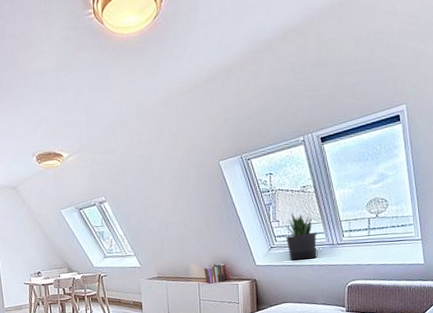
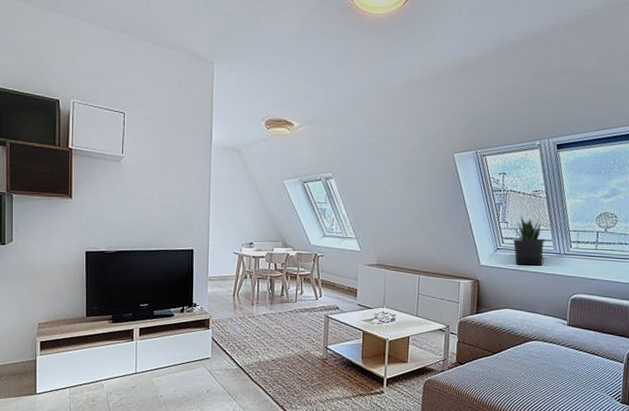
books: present [204,263,231,285] -> none [426,257,453,280]

